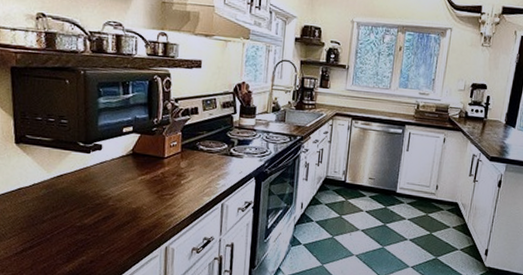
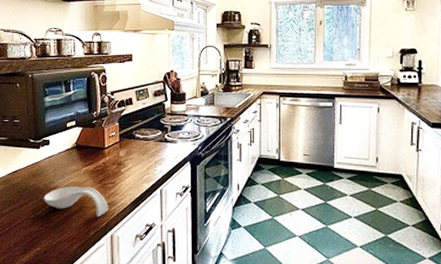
spoon rest: none [92,195,164,228] -> present [43,186,108,217]

